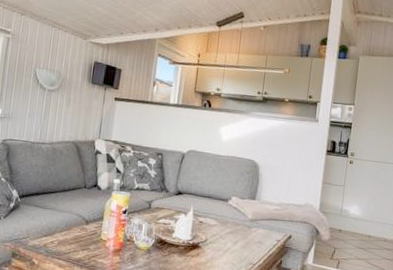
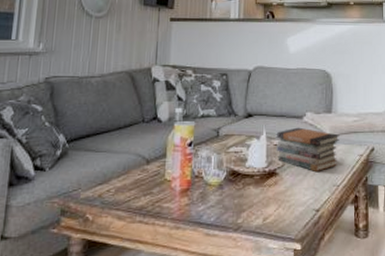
book stack: none [201,208,261,250] -> present [277,127,340,171]

